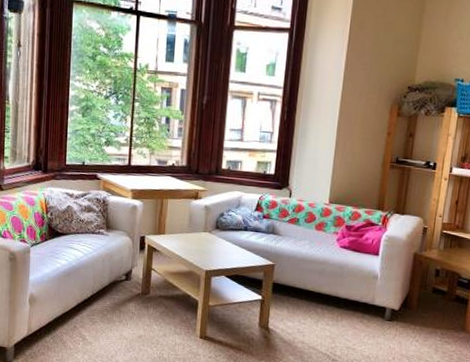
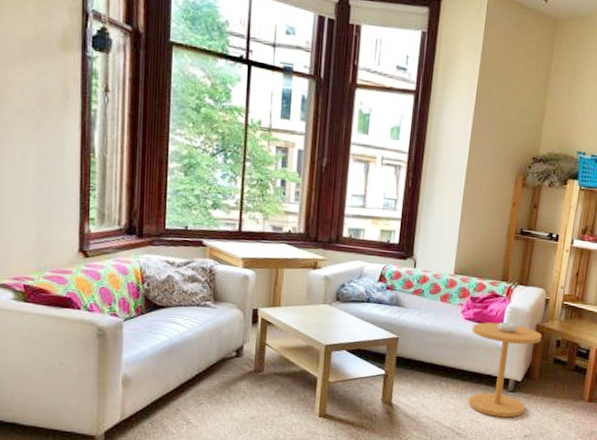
side table: none [344,250,420,347] -> present [468,321,542,418]

